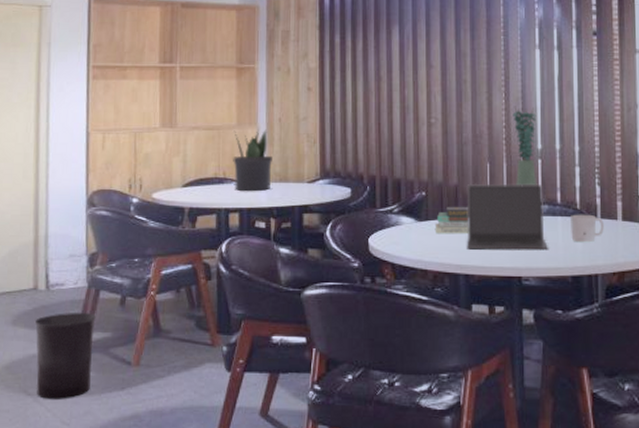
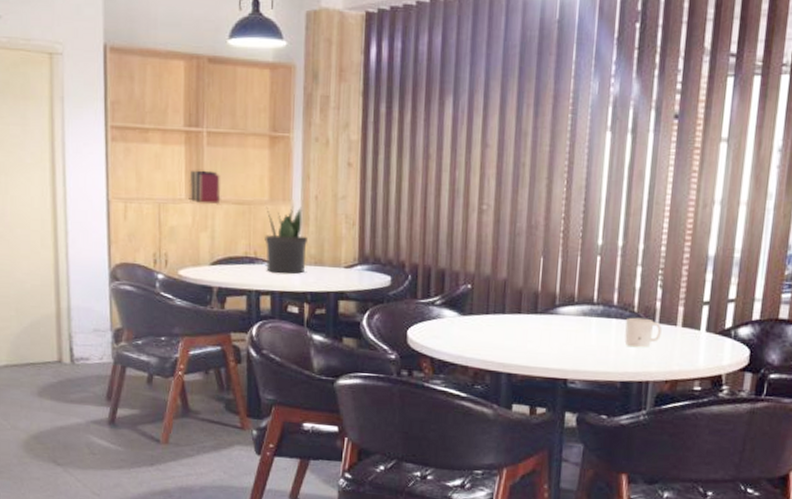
waste bin: present [34,311,96,399] -> none [60,386,123,471]
books: none [163,102,192,132] -> present [189,171,221,205]
books: present [435,206,469,234] -> none [478,301,517,332]
laptop: present [467,183,548,251] -> none [511,278,600,354]
vase: present [512,106,538,186] -> none [570,195,600,285]

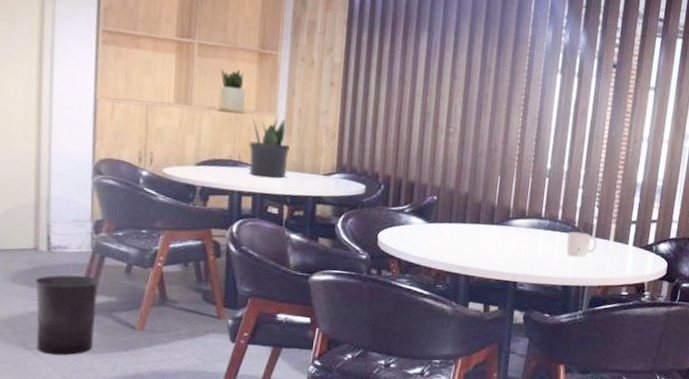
waste bin: none [60,386,123,471] -> present [34,274,100,355]
books: present [189,171,221,205] -> none [178,78,209,111]
planter: none [229,157,260,206] -> present [216,68,247,115]

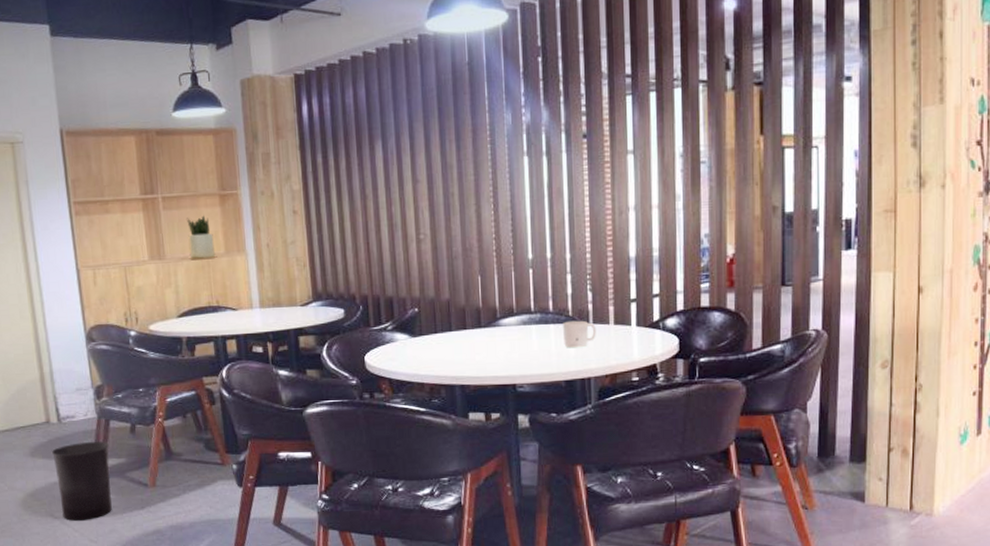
planter: present [249,115,290,179] -> none [223,255,264,319]

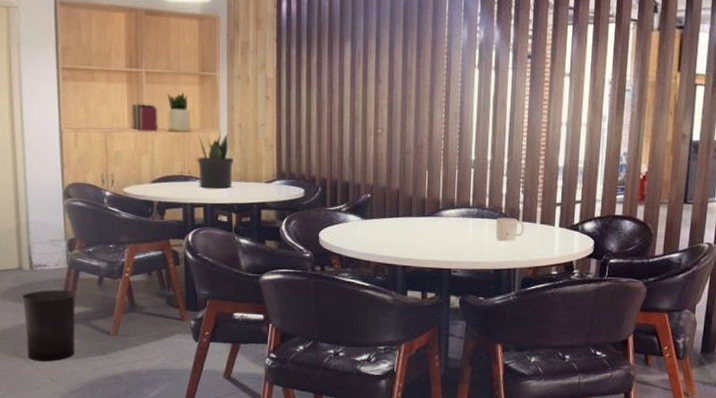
books: none [150,233,181,263] -> present [131,105,159,133]
planter: none [223,255,264,319] -> present [197,133,233,190]

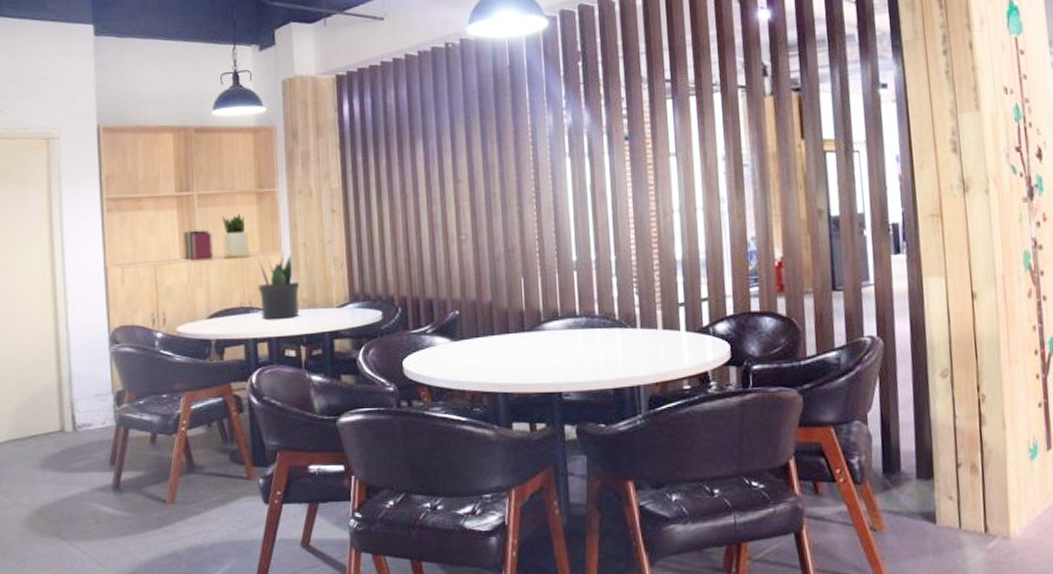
waste bin: present [21,289,77,362] -> none [63,452,127,542]
mug: present [495,217,524,242] -> none [609,324,644,354]

